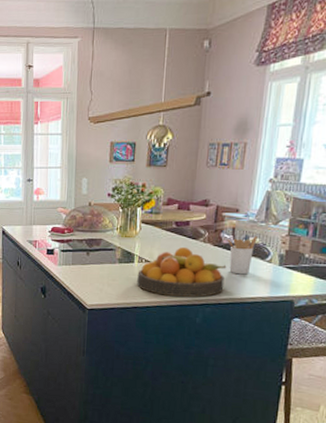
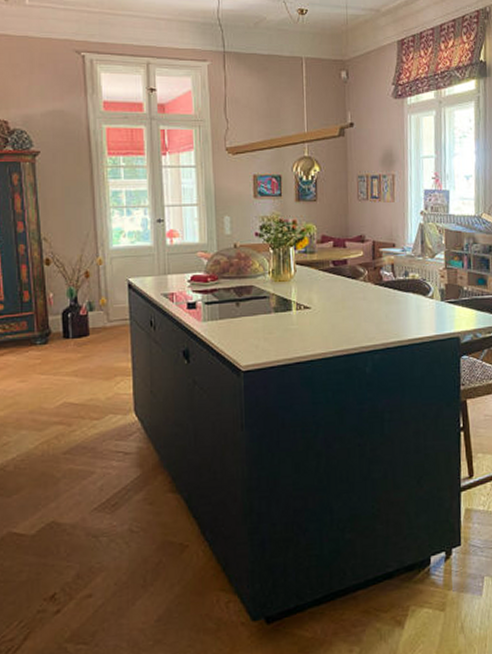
fruit bowl: present [137,247,227,298] -> none [297,289,390,346]
utensil holder: present [227,236,258,275] -> none [388,271,417,314]

